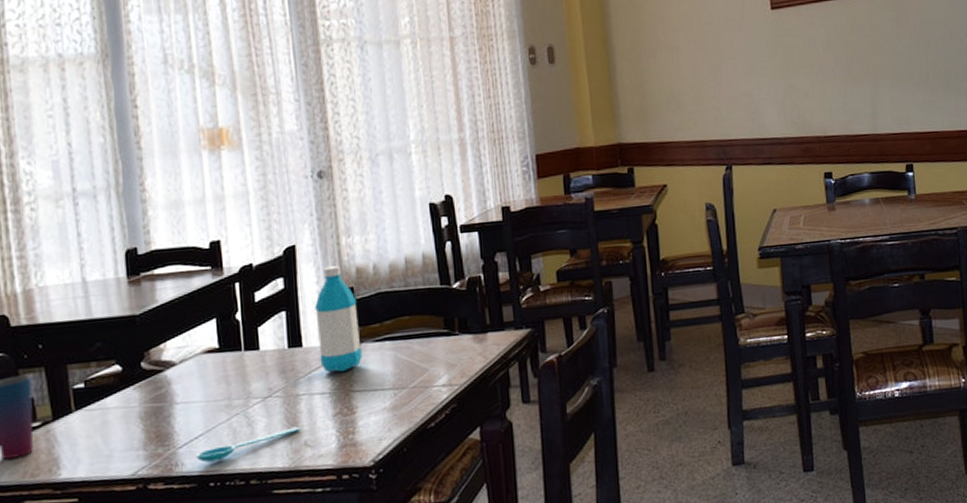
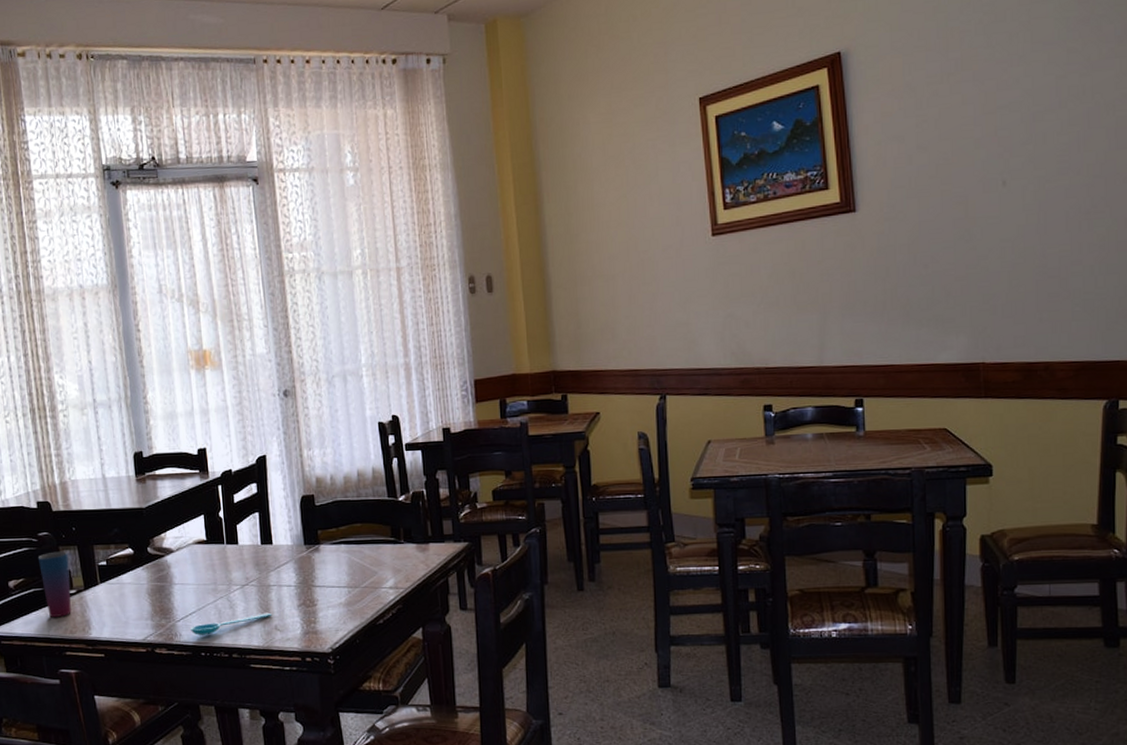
water bottle: present [315,265,362,372] -> none [282,475,322,569]

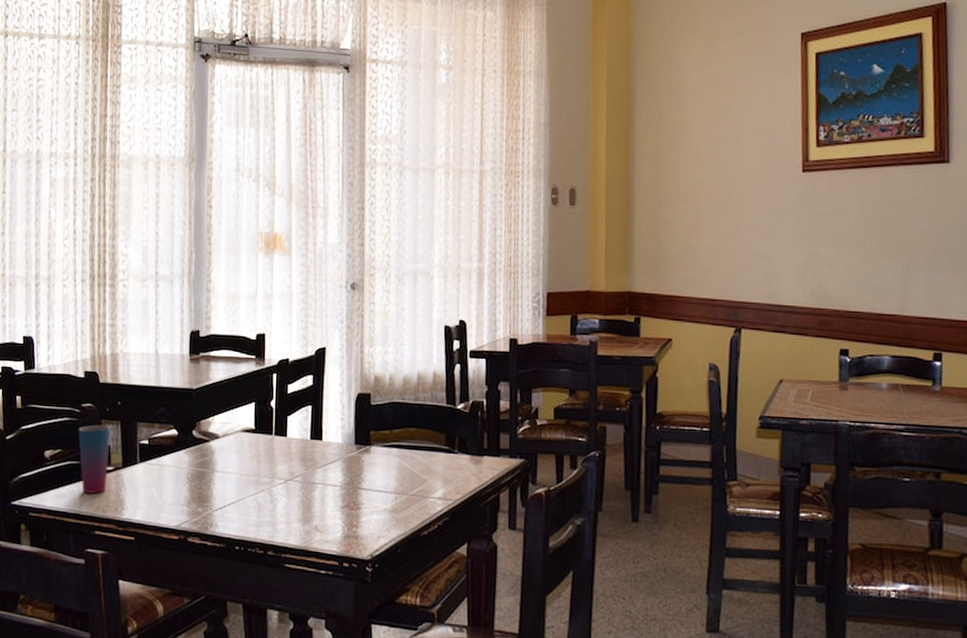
spoon: present [191,612,272,635] -> none [227,511,314,529]

